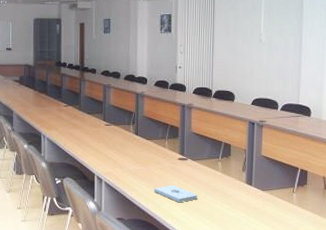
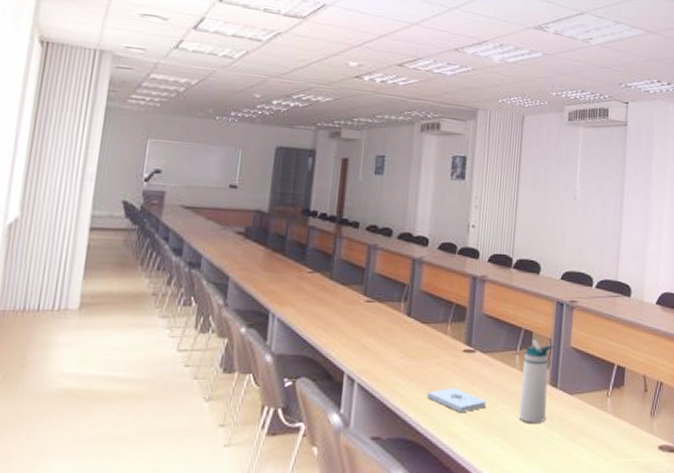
water bottle: none [223,150,248,211] -> present [518,339,554,423]

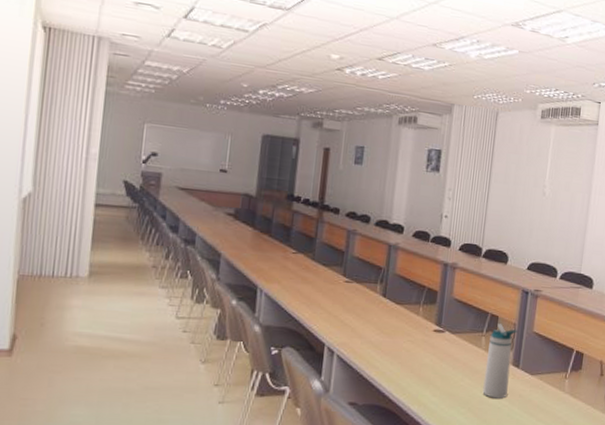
notepad: present [426,387,487,413] -> none [399,362,454,386]

